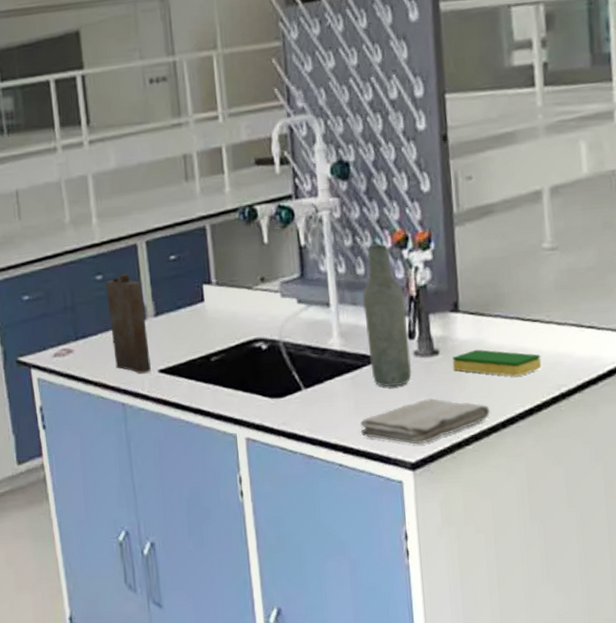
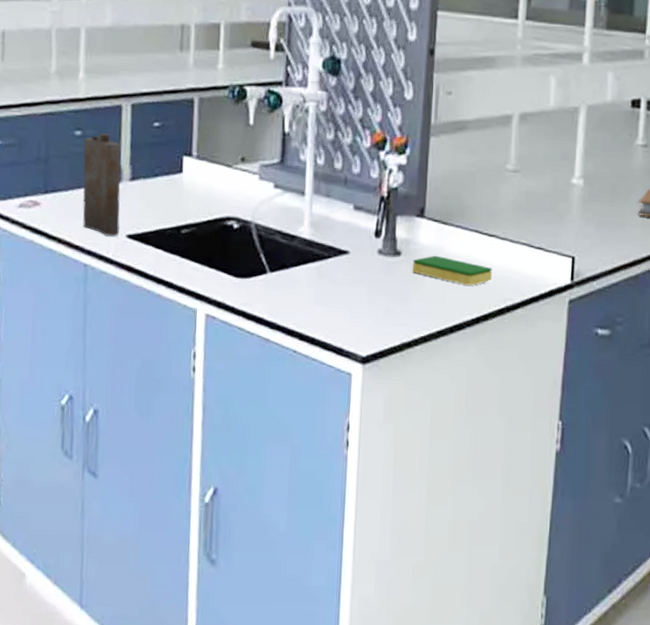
washcloth: present [360,398,490,444] -> none [318,296,441,339]
bottle: present [362,244,412,387] -> none [335,142,376,281]

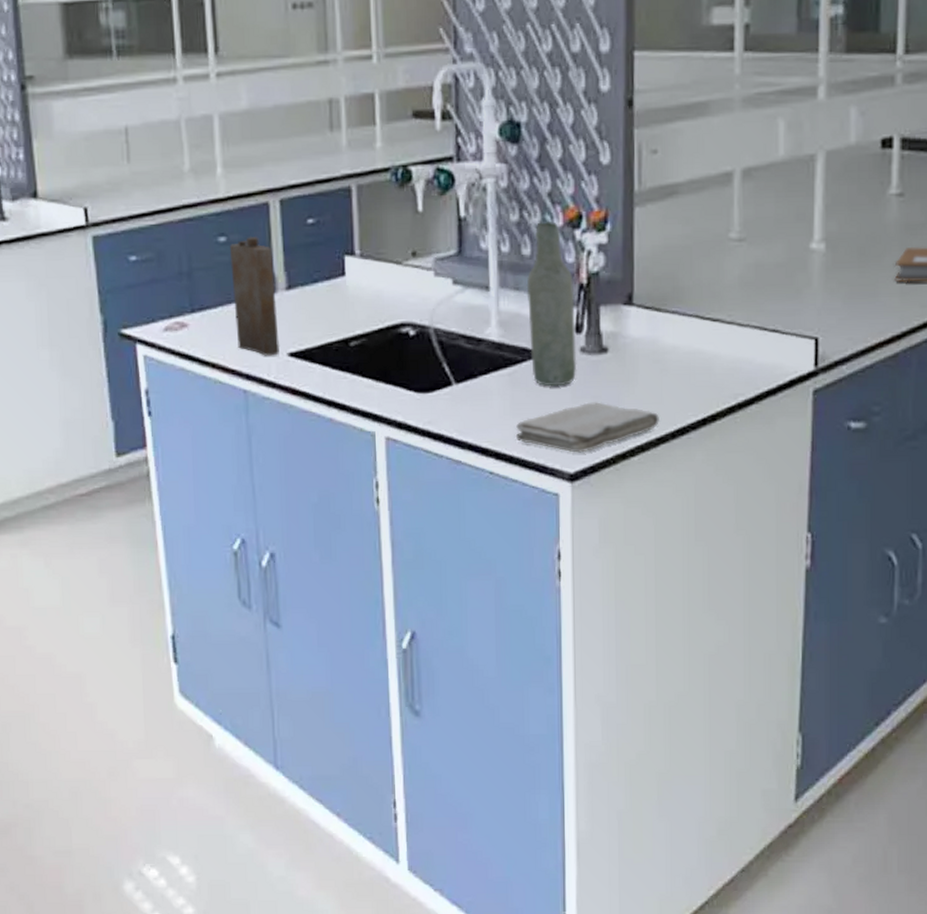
washcloth: none [318,296,441,339] -> present [515,402,659,453]
bottle: none [335,142,376,281] -> present [526,222,577,387]
dish sponge: present [412,255,493,286] -> none [622,348,719,382]

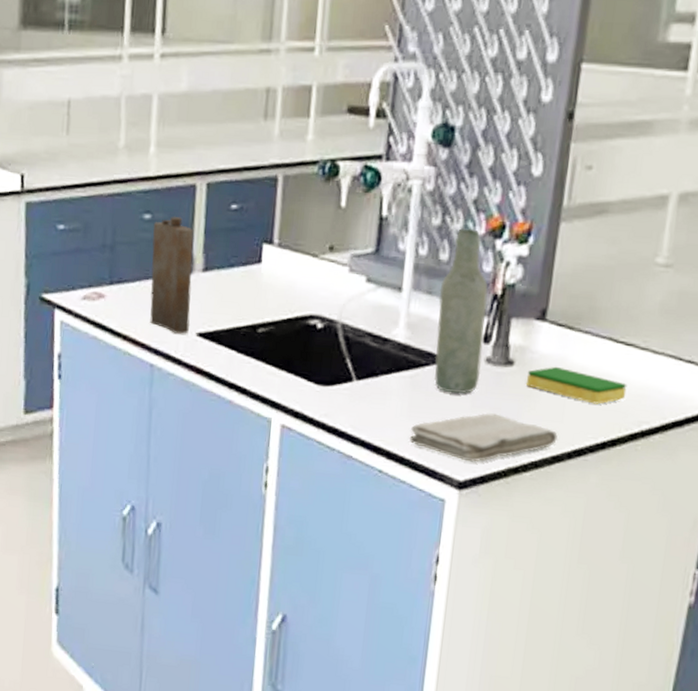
dish sponge: none [622,348,719,382] -> present [525,366,627,404]

